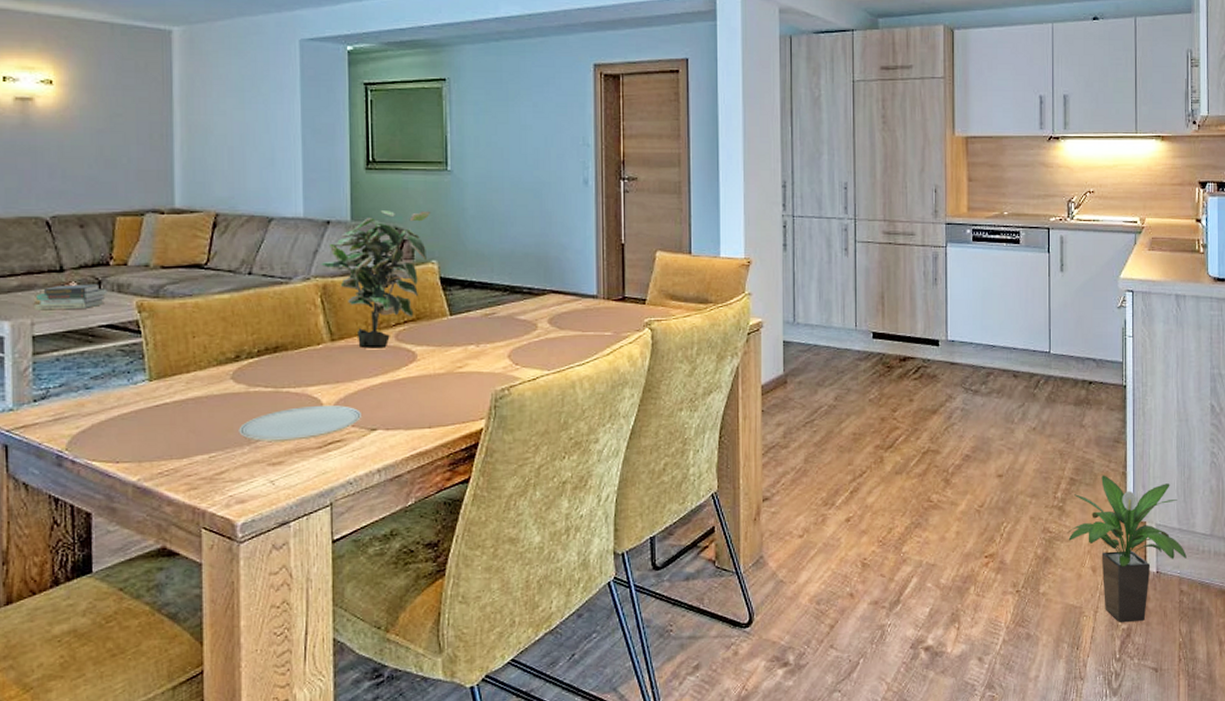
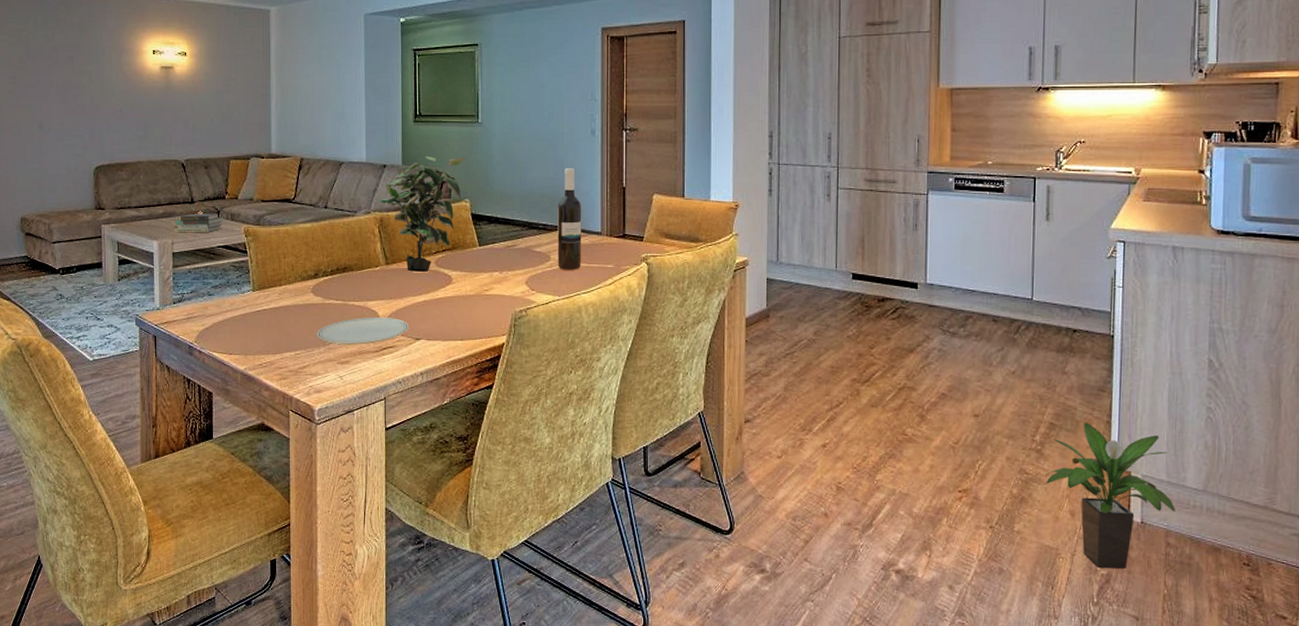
wine bottle: none [545,223,575,340] -> present [557,168,582,270]

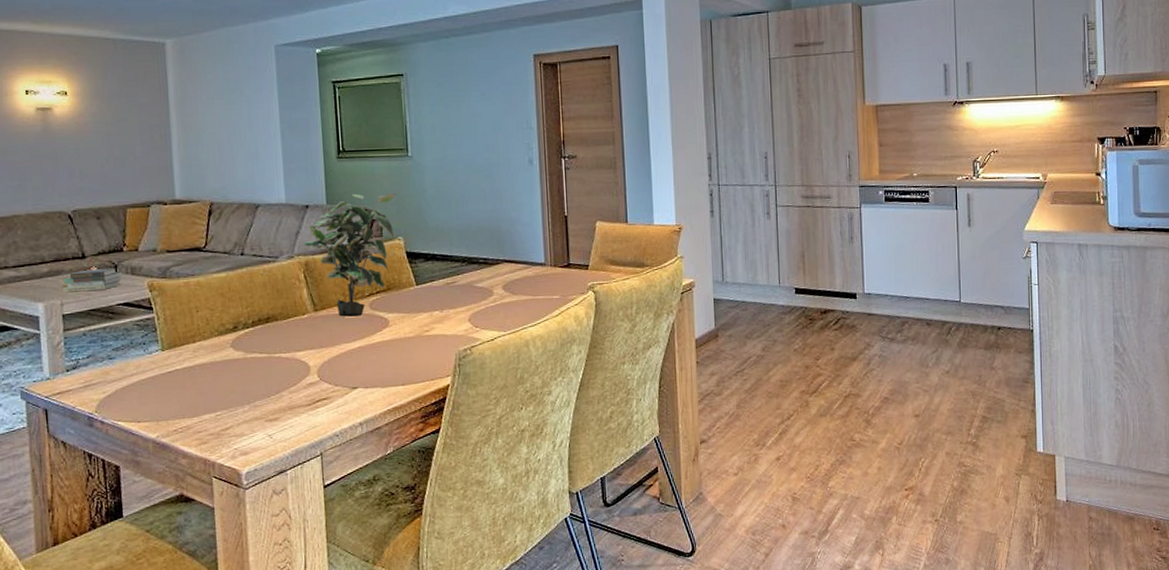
plate: present [317,316,410,345] -> none [239,367,345,401]
wine bottle: present [557,168,582,270] -> none [498,199,527,304]
potted plant: present [1045,422,1175,569] -> none [981,412,1095,547]

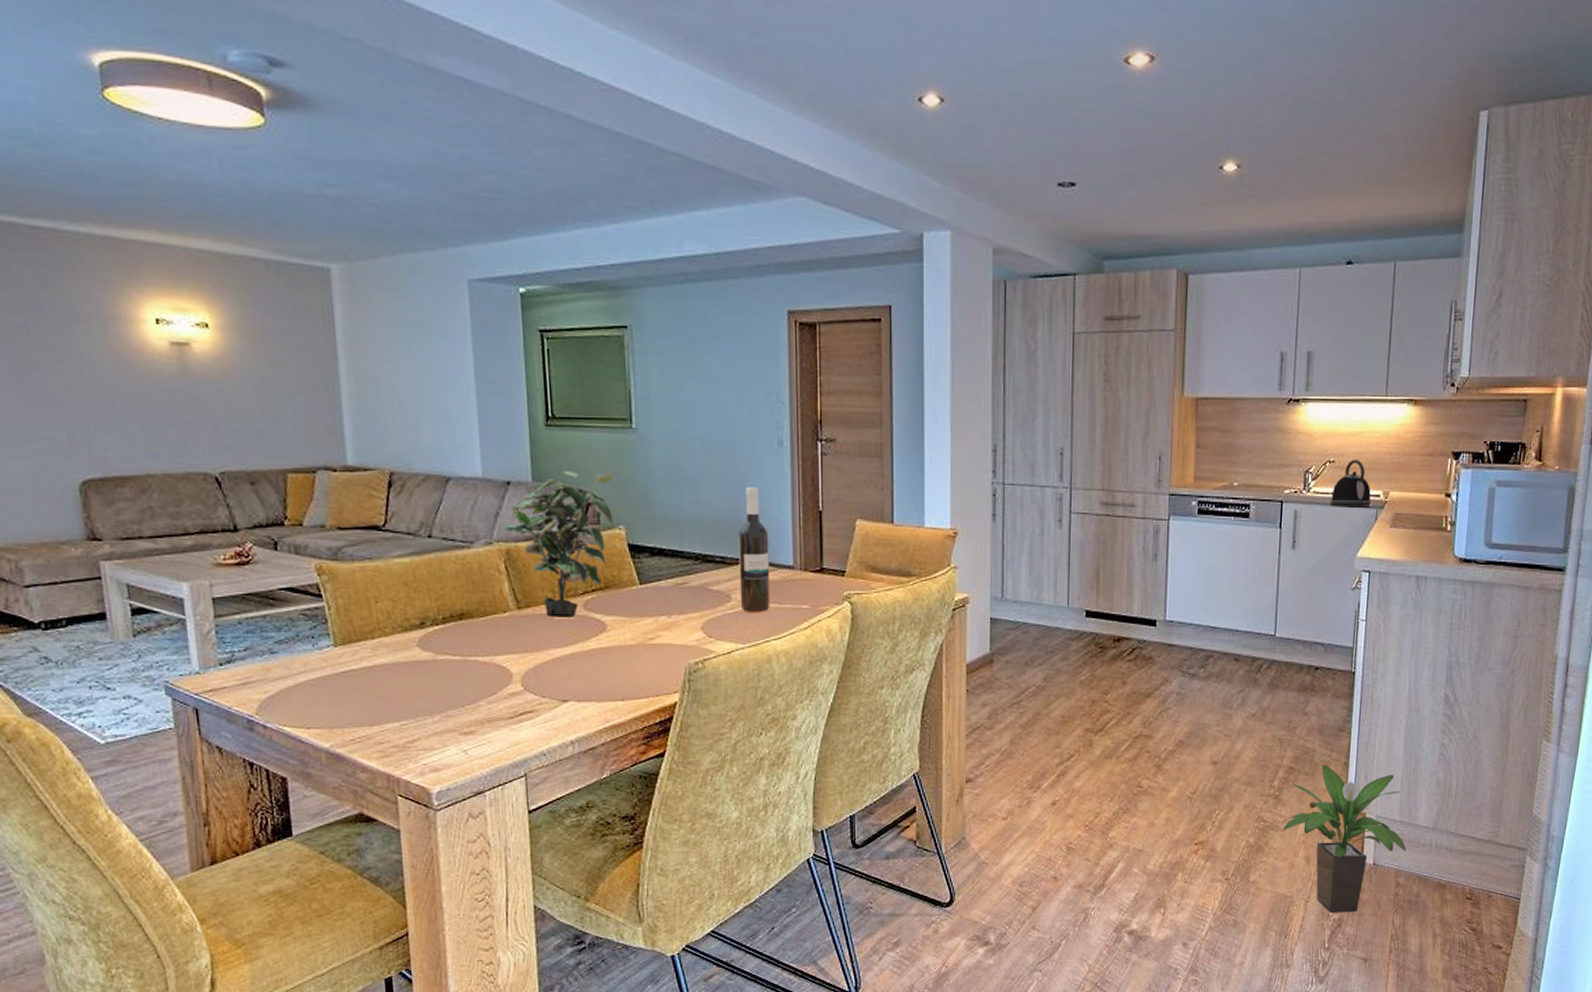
books: present [62,268,123,293] -> none [210,545,285,572]
wine bottle: none [498,199,527,304] -> present [738,487,771,612]
potted plant: none [981,412,1095,547] -> present [1282,764,1406,912]
kettle: none [997,149,1033,188] -> present [1329,460,1372,506]

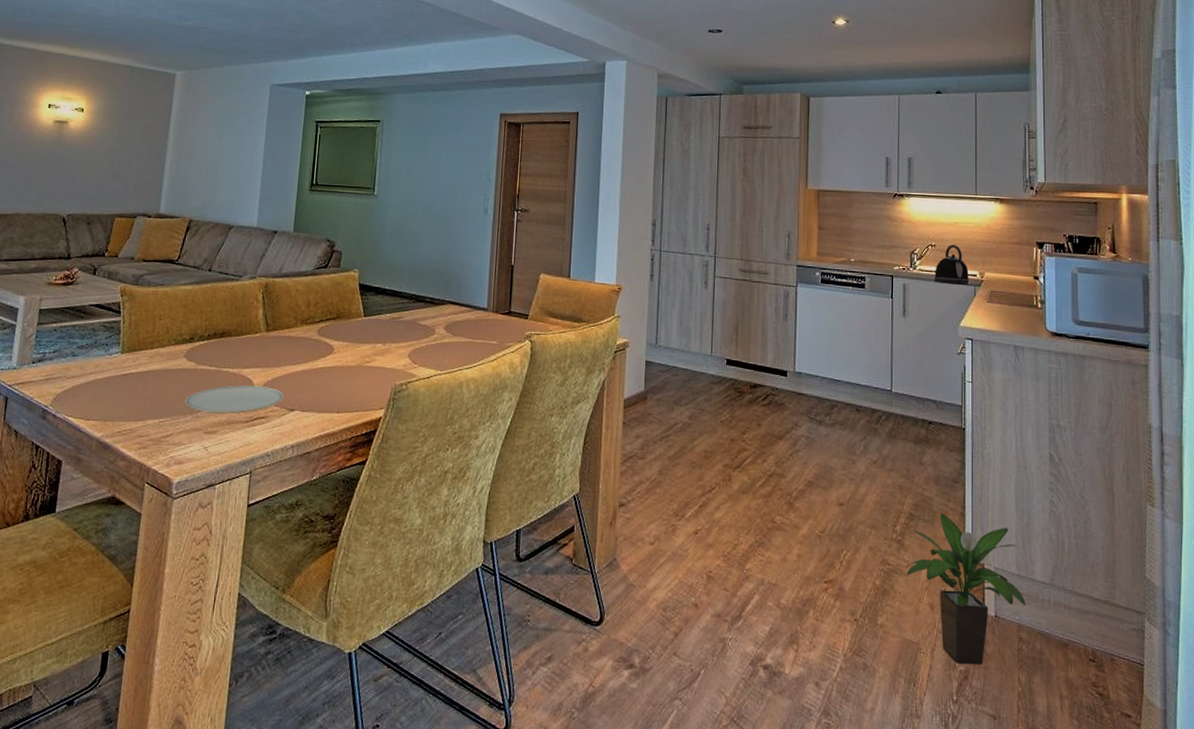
plate: none [428,674,553,711] -> present [184,385,285,414]
potted plant: present [503,471,615,617] -> none [266,225,357,341]
wine bottle: present [738,487,771,612] -> none [441,244,470,345]

